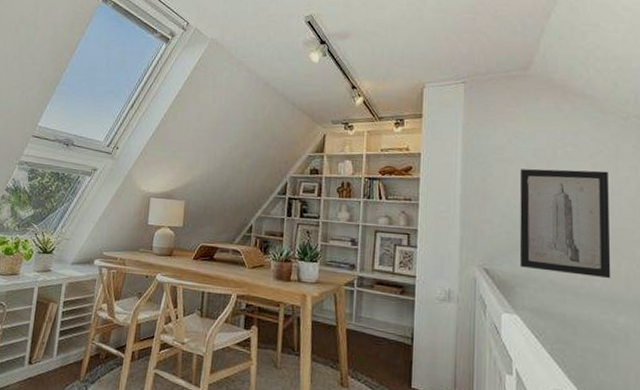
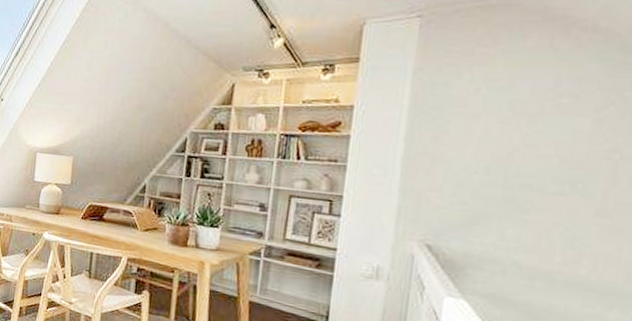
wall art: present [519,168,611,279] -> none [475,125,620,266]

